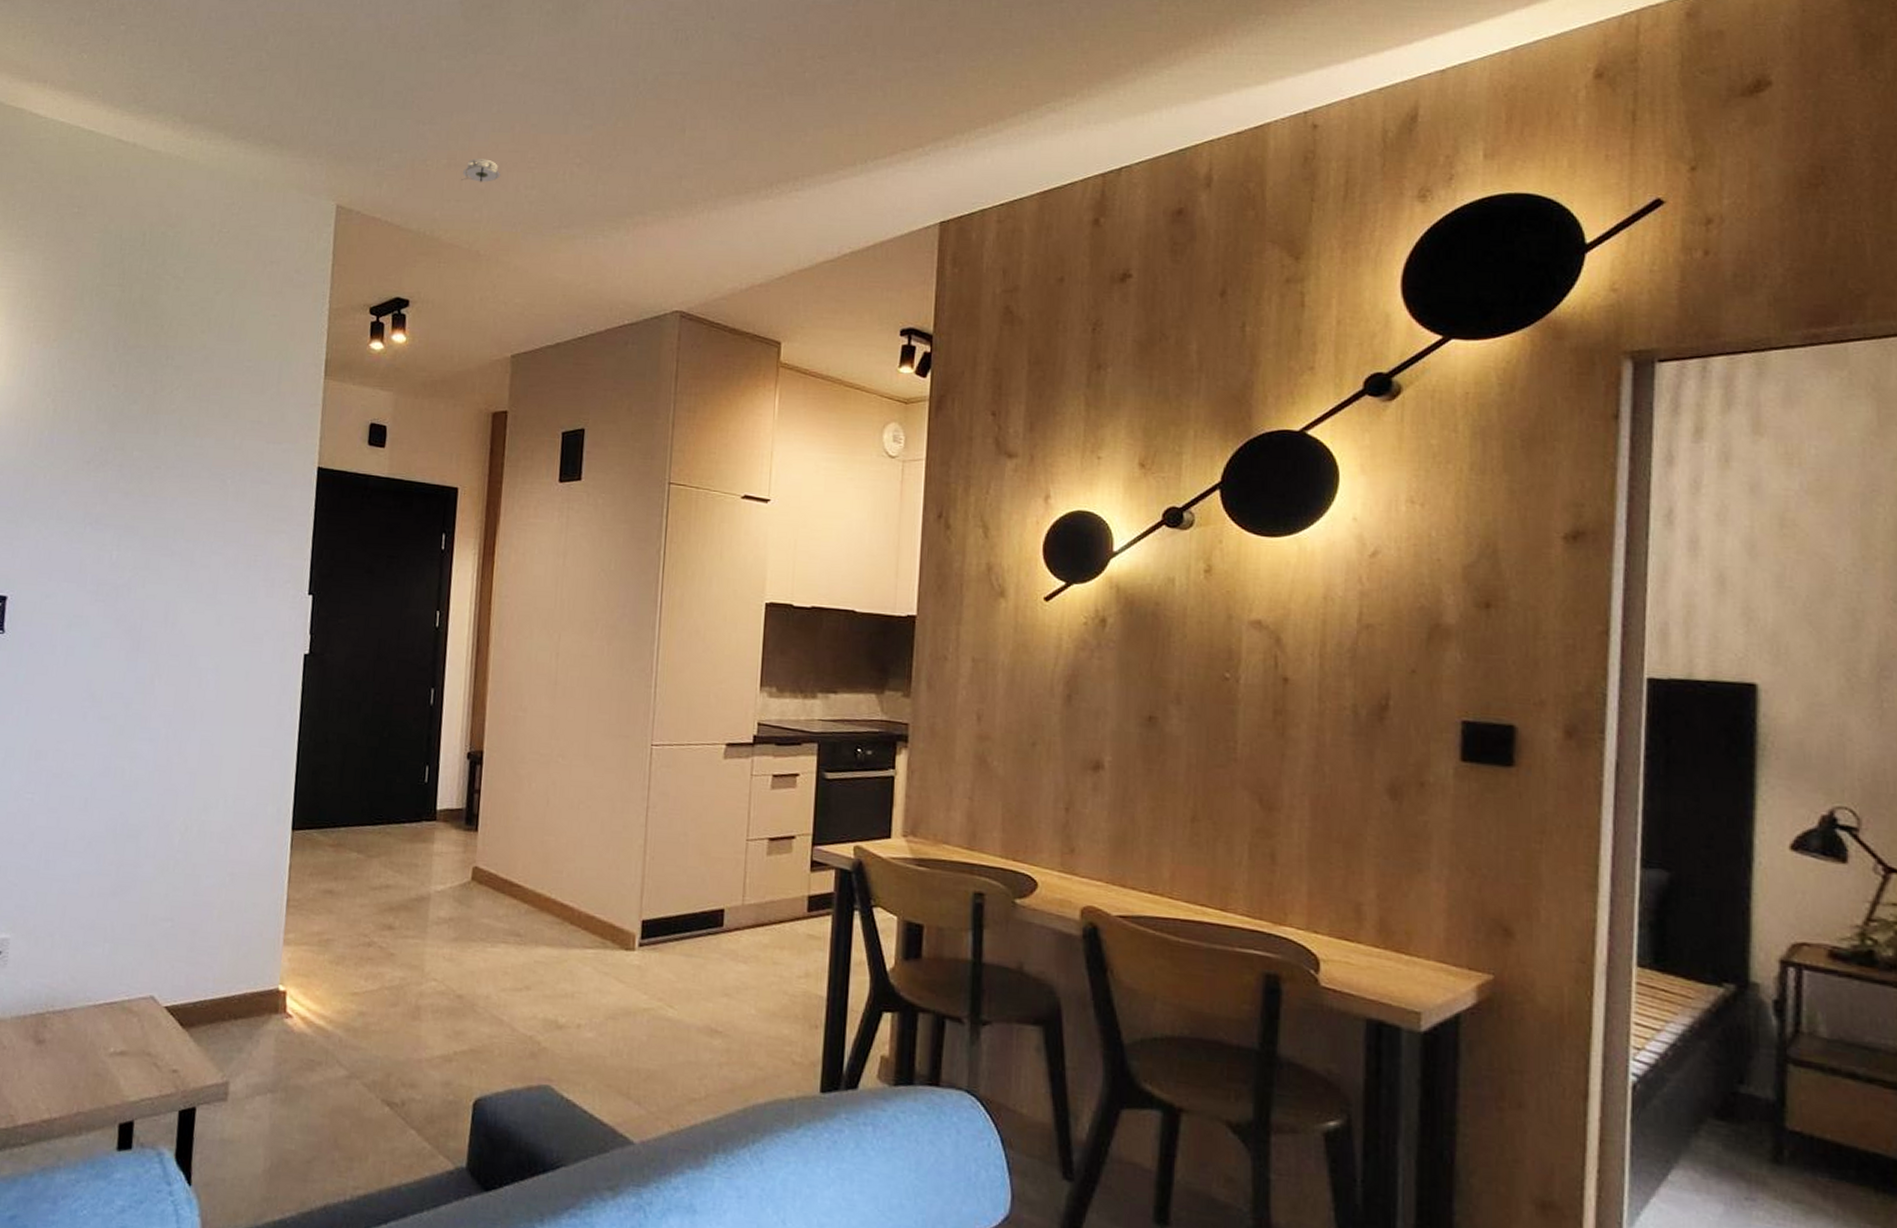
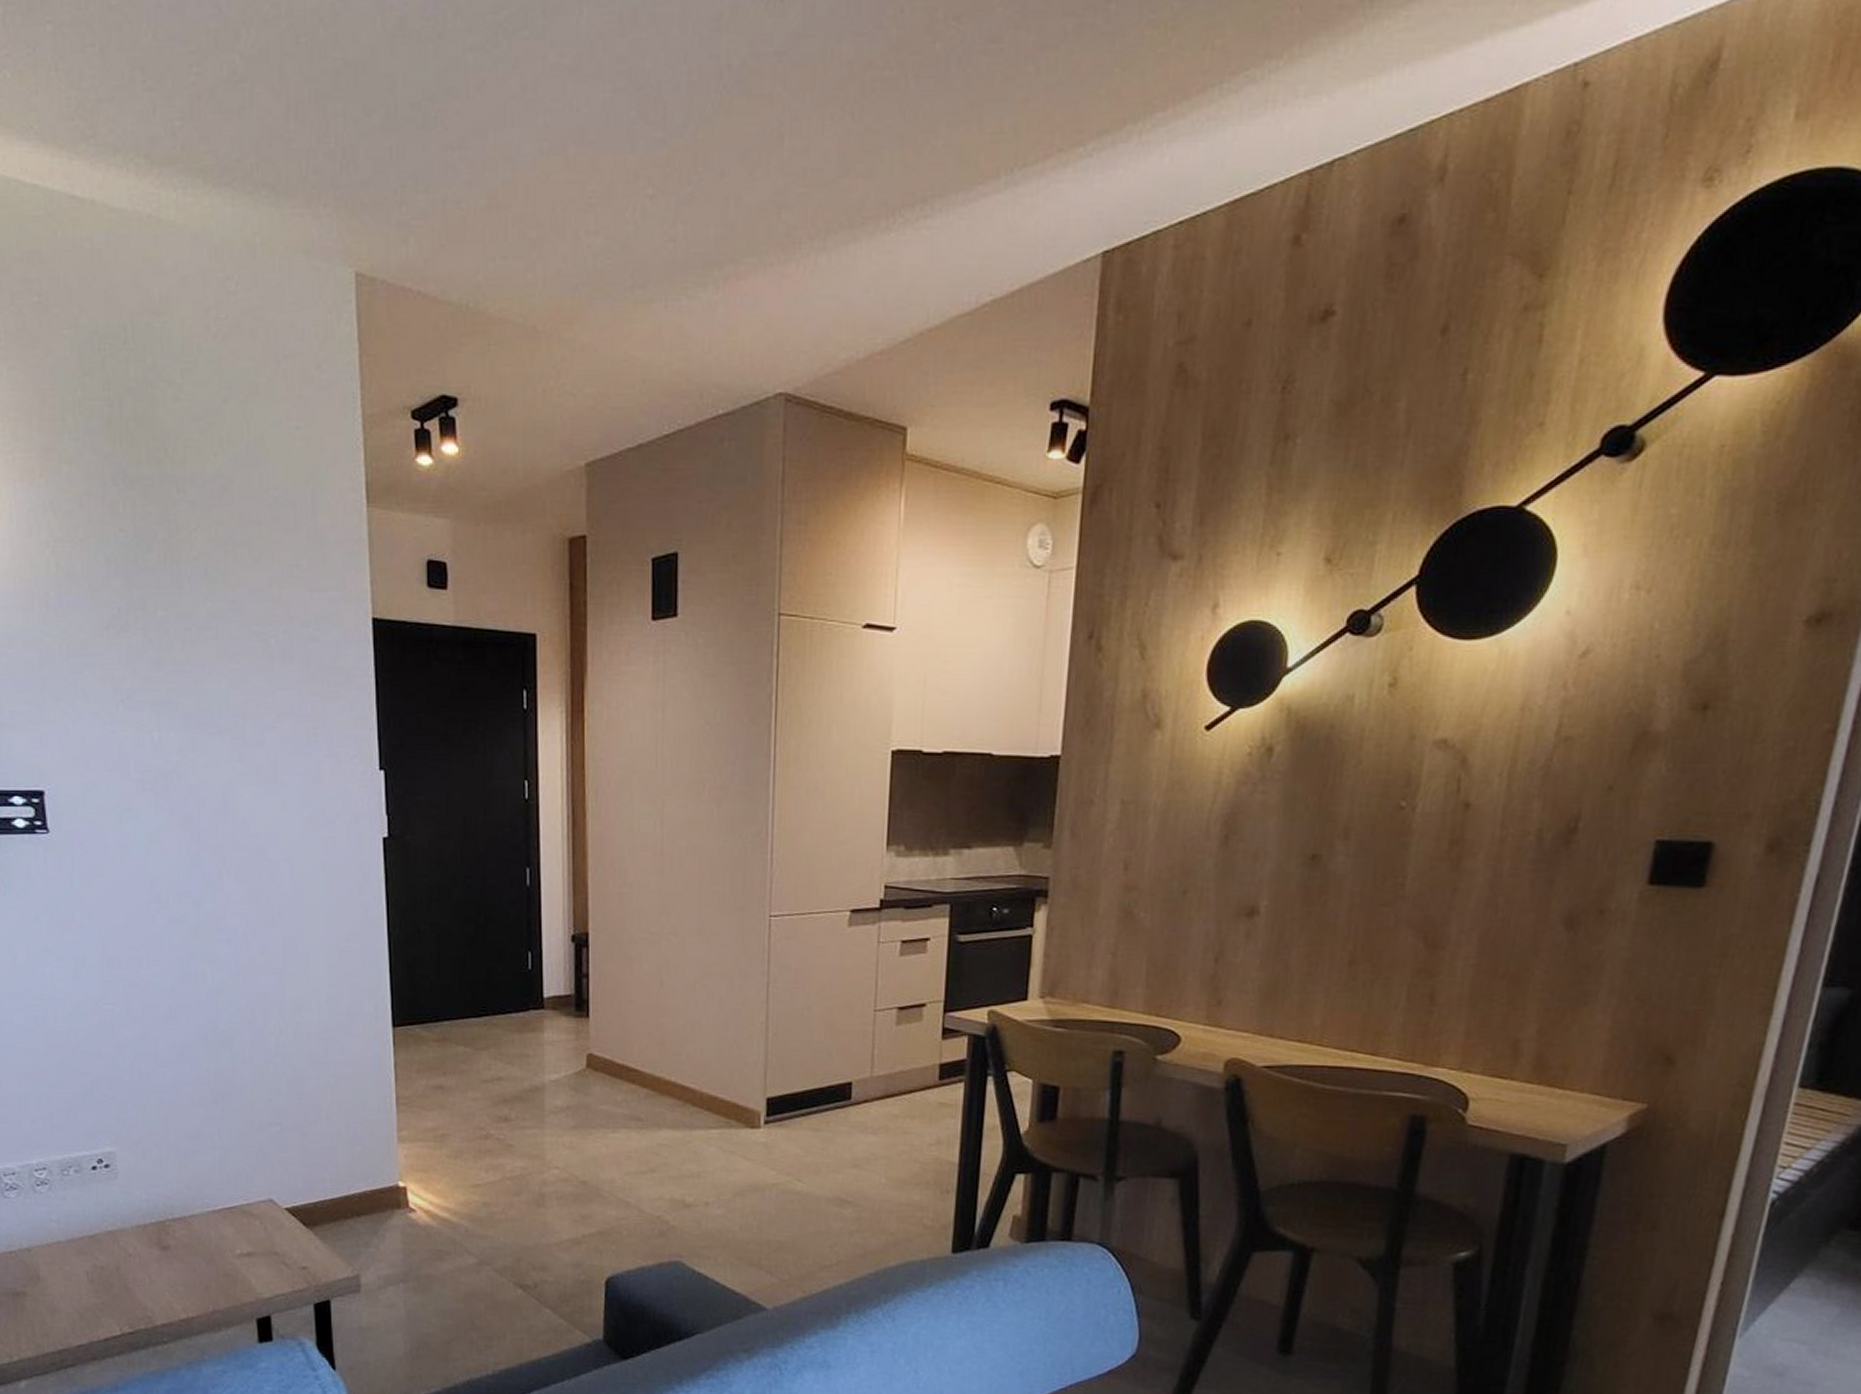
smoke detector: present [461,158,501,182] -> none [506,196,555,230]

